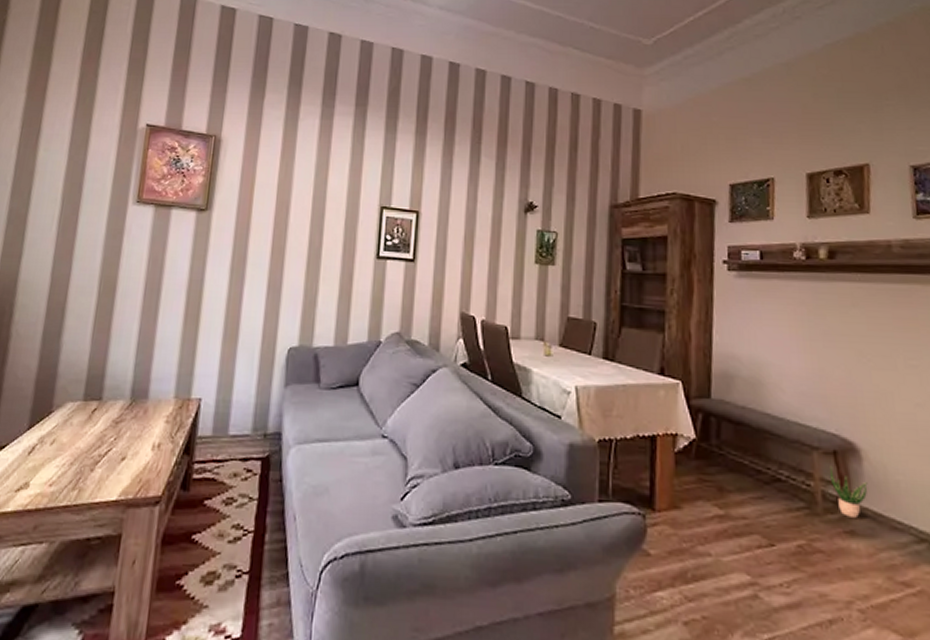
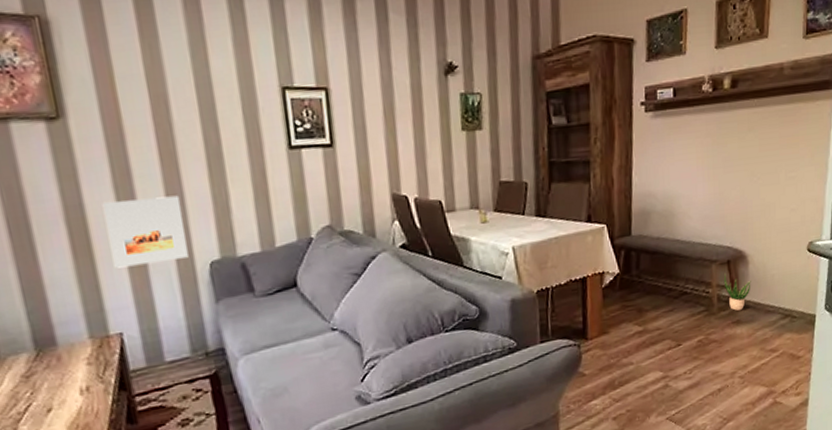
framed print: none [212,282,279,340] -> present [102,195,189,269]

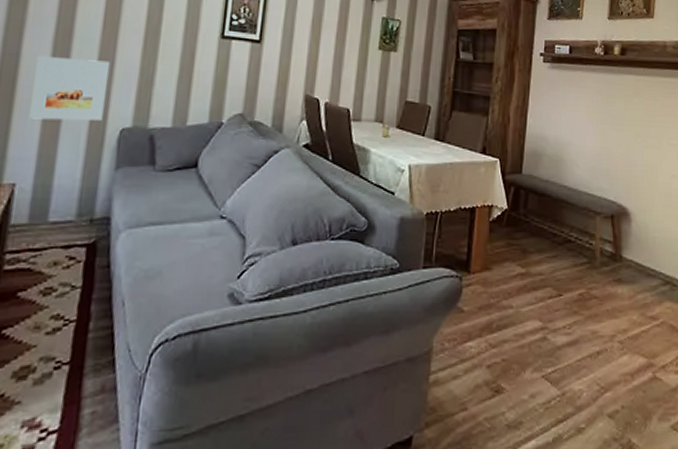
potted plant: present [723,274,751,311] -> none [607,228,633,268]

